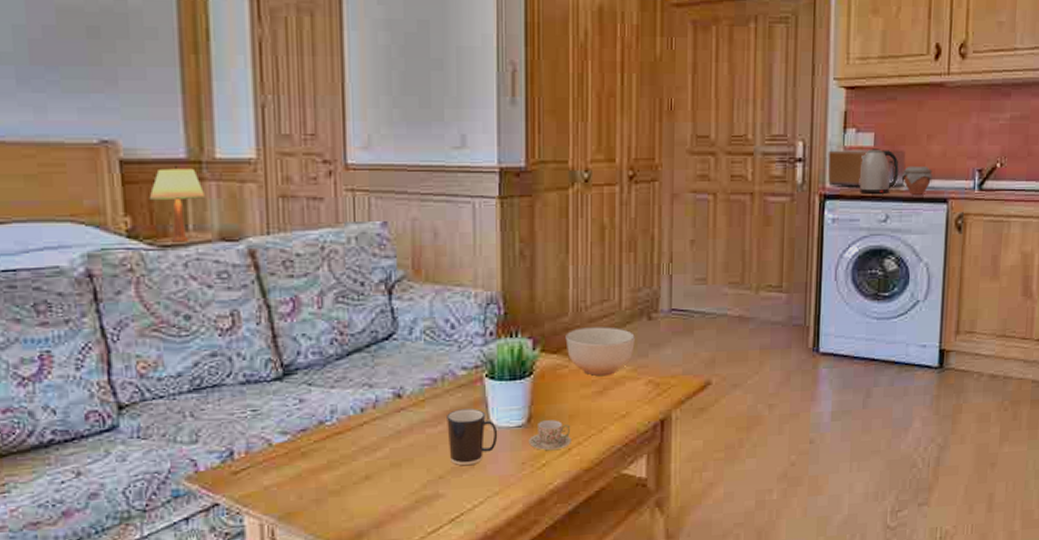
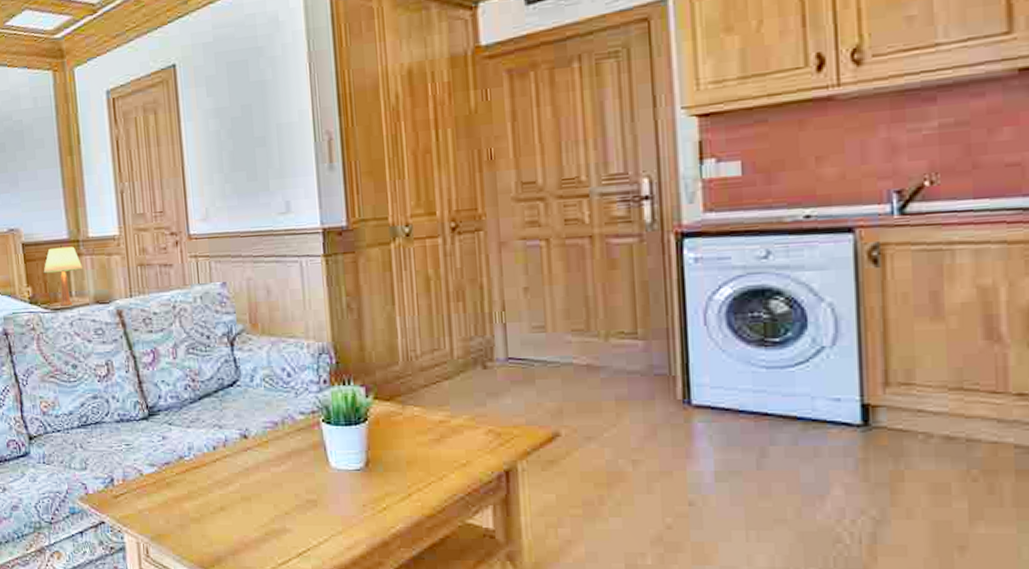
mug: present [447,408,498,466] -> none [289,451,338,504]
teacup: present [528,420,571,451] -> none [367,465,411,495]
bowl: present [565,327,636,377] -> none [397,375,471,425]
toaster: present [827,149,906,188] -> none [681,176,790,223]
kettle: present [859,149,899,194] -> none [725,177,780,229]
jar: present [901,165,933,195] -> none [783,191,829,226]

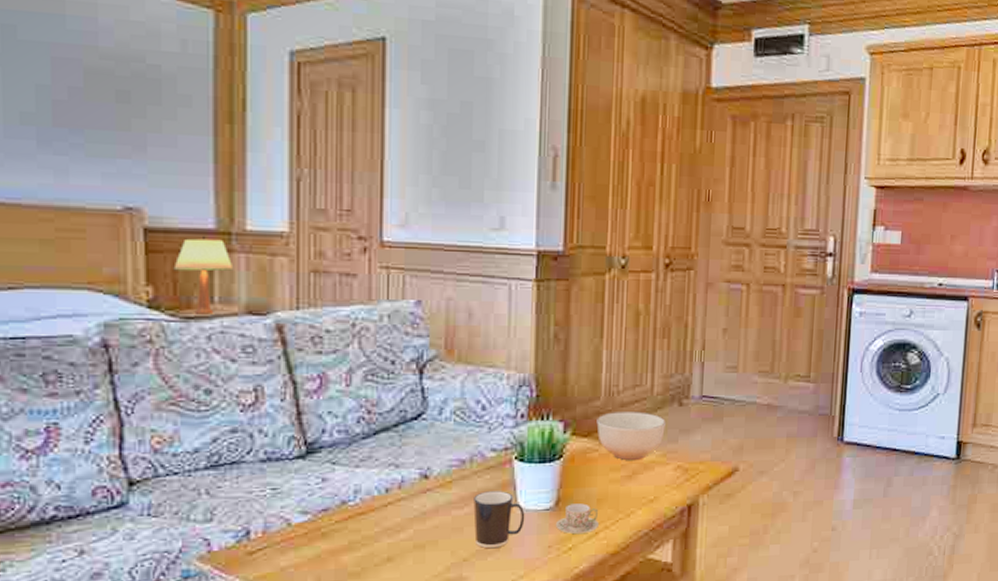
mug: none [289,451,338,504] -> present [473,491,525,549]
teacup: none [367,465,411,495] -> present [555,503,599,535]
bowl: none [397,375,471,425] -> present [596,412,667,461]

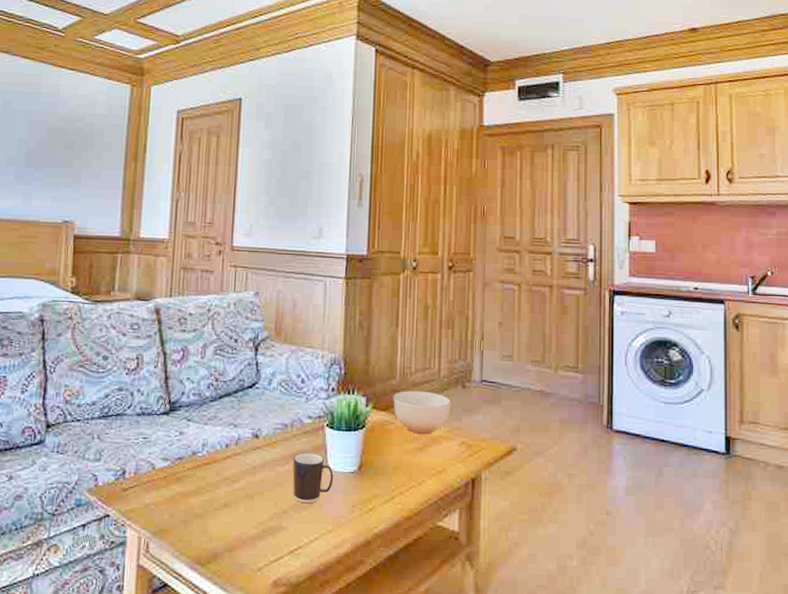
table lamp: present [173,235,234,314] -> none [90,241,130,299]
teacup: present [555,503,599,535] -> none [358,469,395,498]

